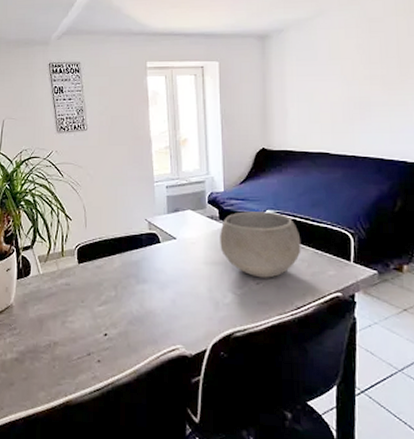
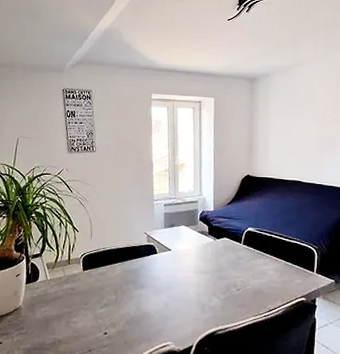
bowl: present [220,211,301,278] -> none [208,228,275,285]

